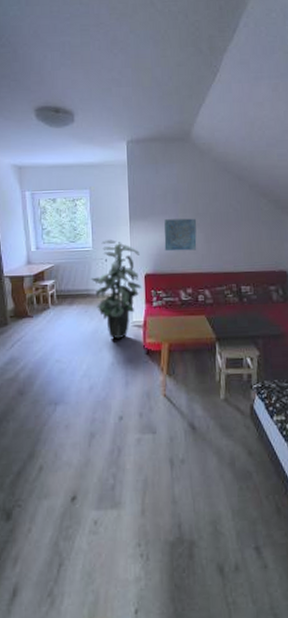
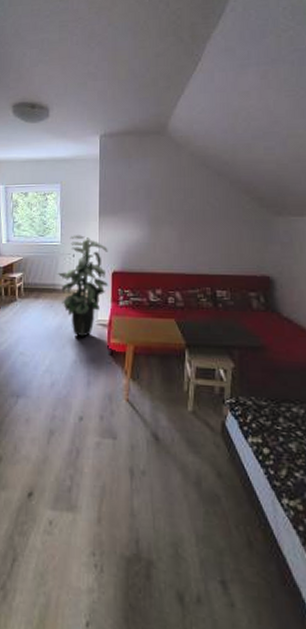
wall art: present [164,218,197,251] -> none [134,215,170,249]

